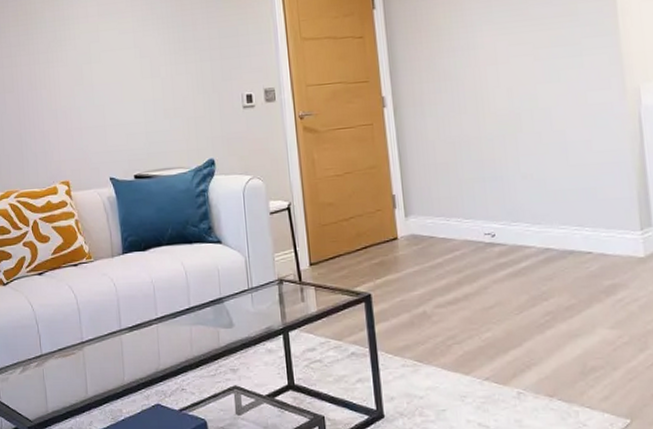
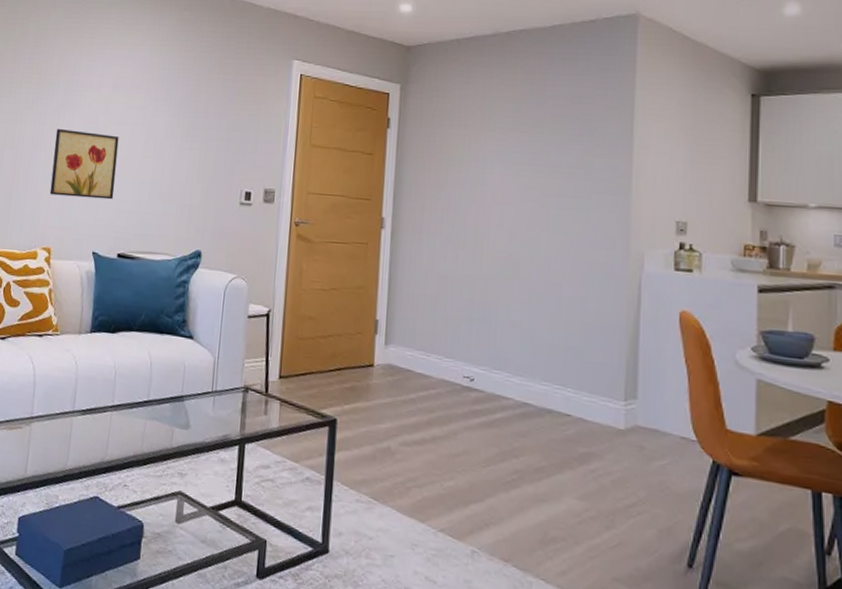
wall art: none [52,62,120,130] -> present [49,129,119,200]

